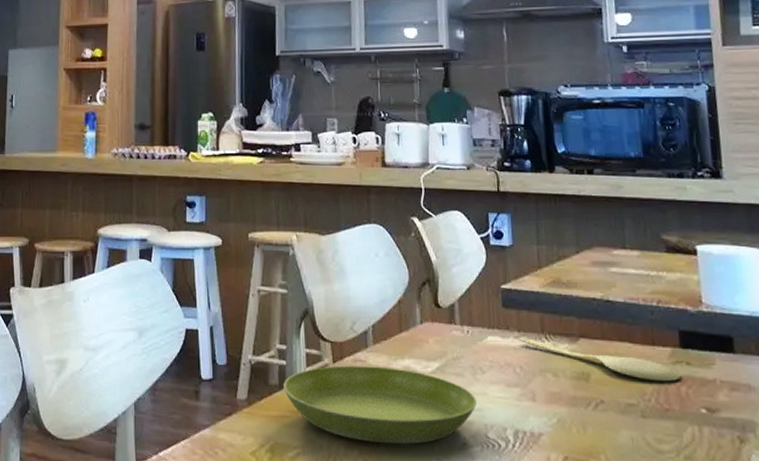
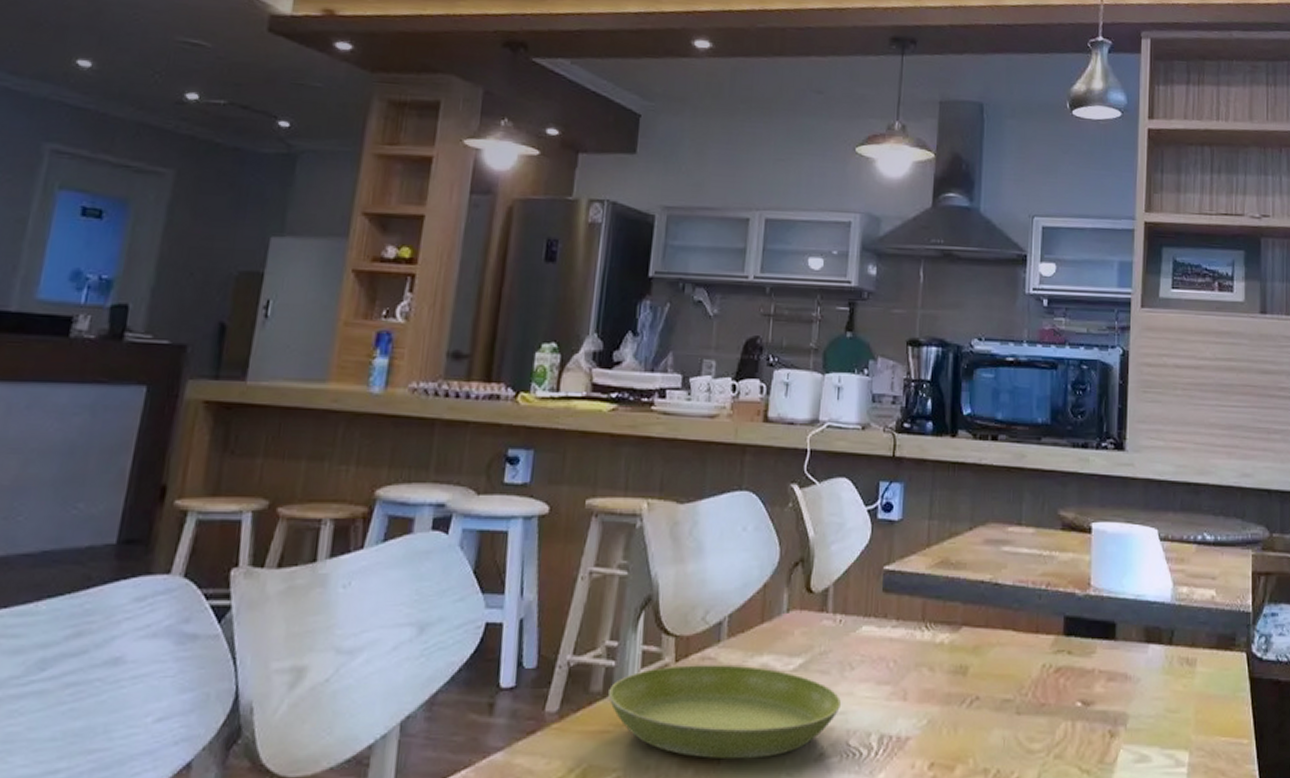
spoon: present [518,337,681,382] -> none [896,626,1061,674]

